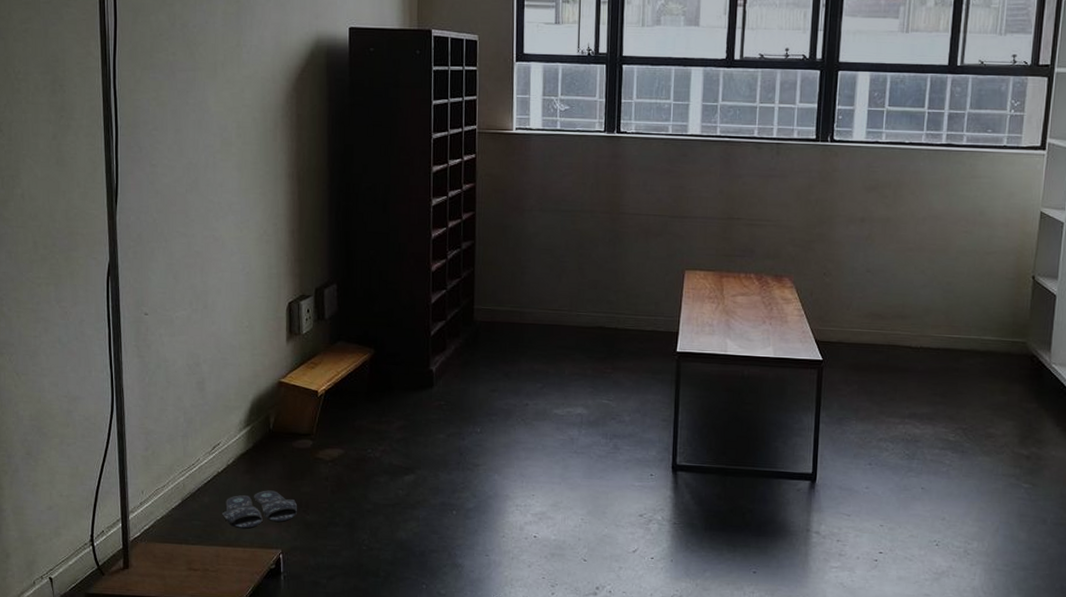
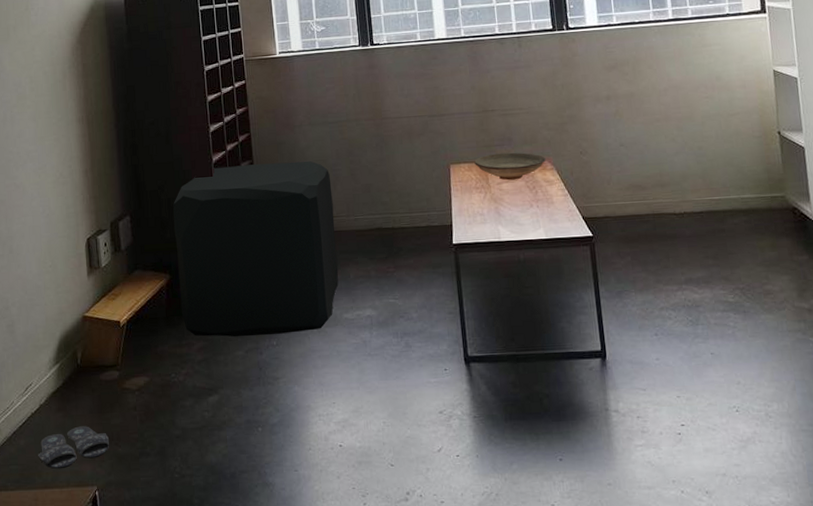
pouf: none [383,244,557,422] -> present [173,161,339,337]
decorative bowl: none [711,264,786,294] -> present [474,152,546,181]

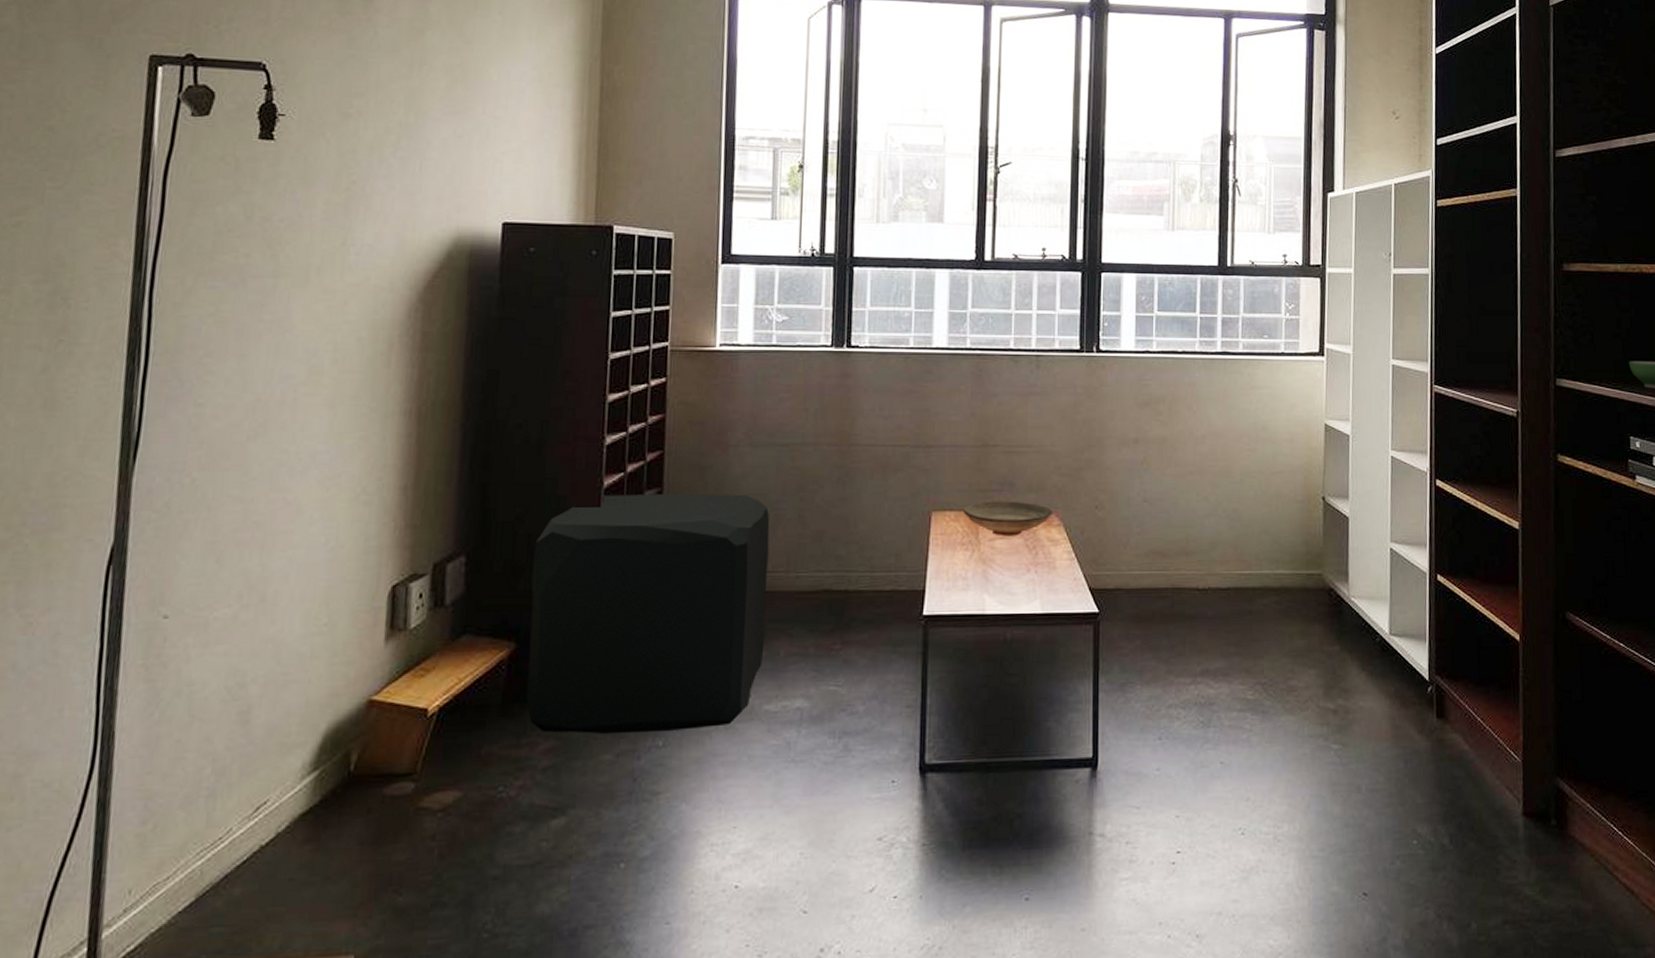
slippers: present [38,426,110,469] -> none [261,864,385,932]

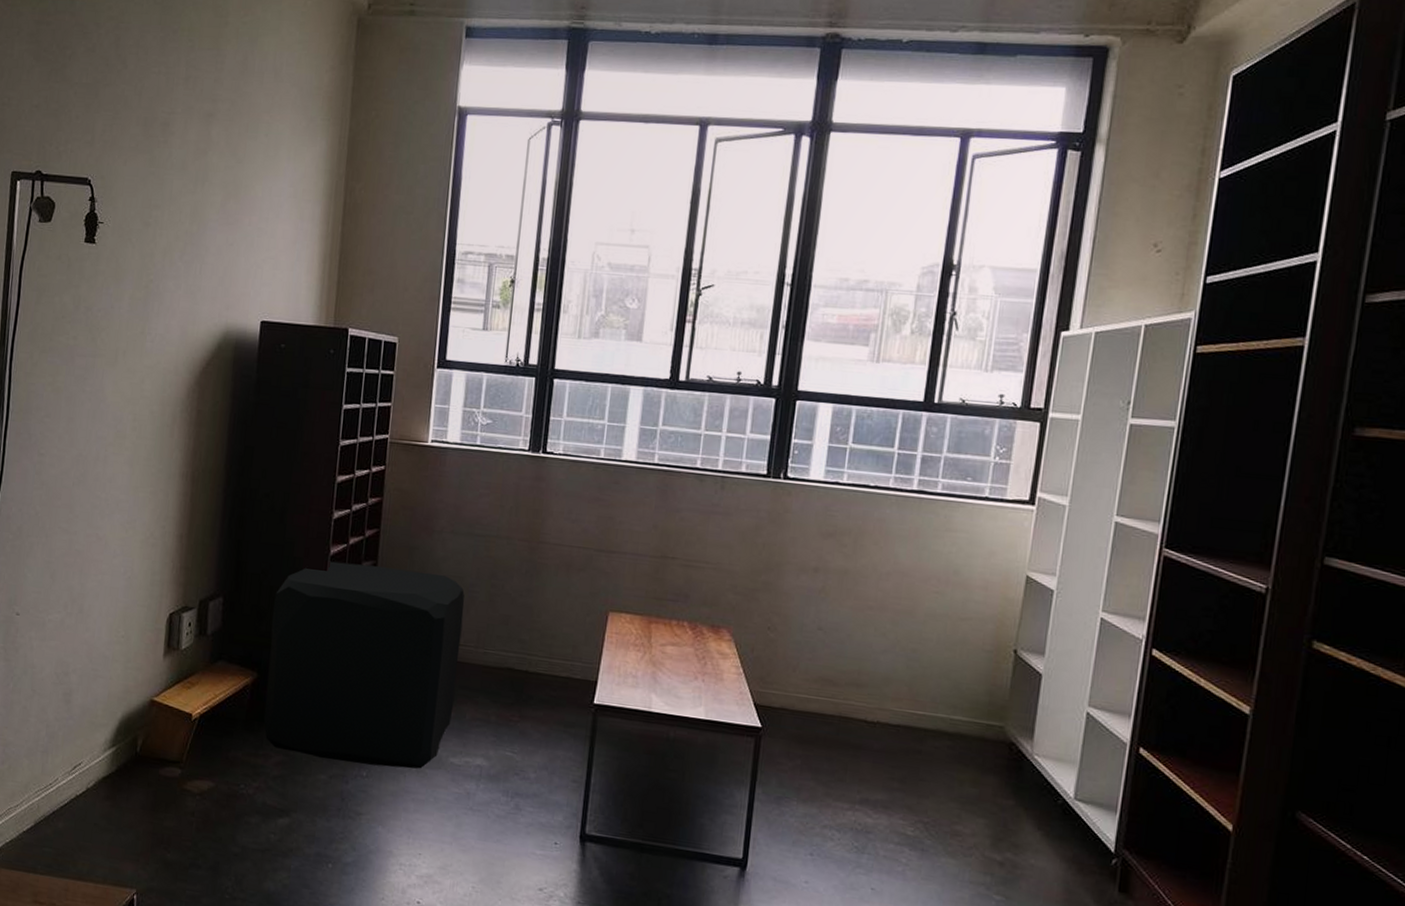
decorative bowl: present [963,501,1052,537] -> none [638,608,725,645]

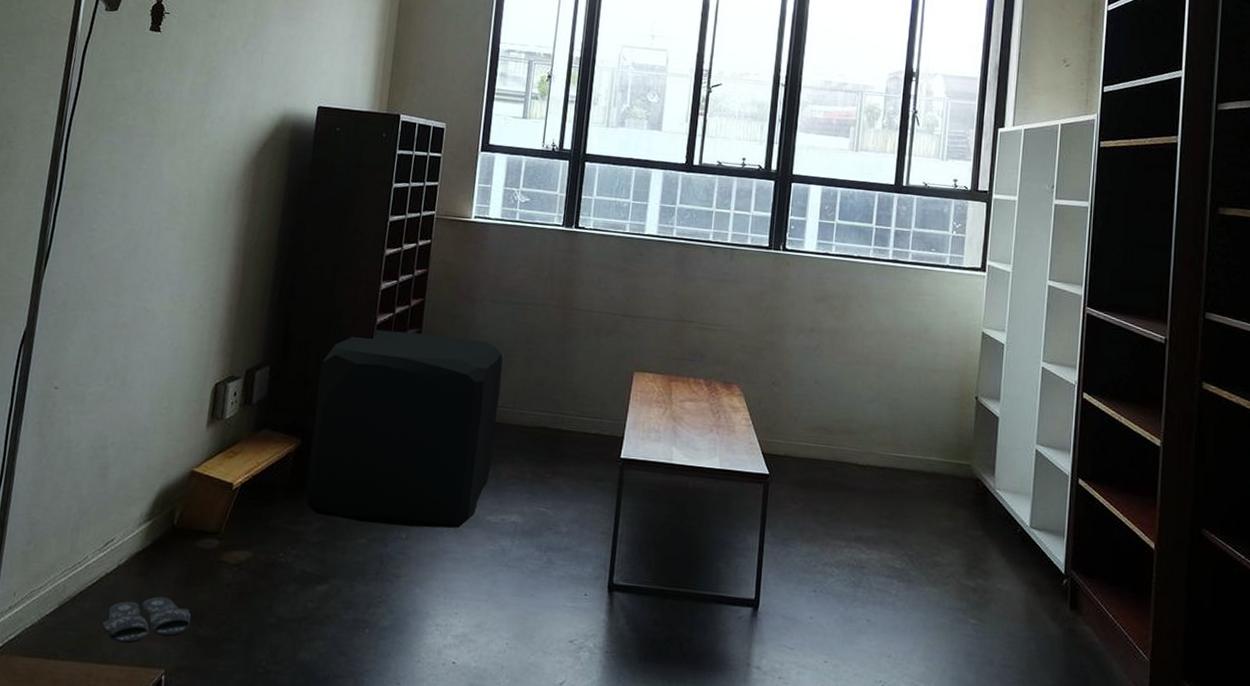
slippers: none [76,820,158,863] -> present [102,596,191,644]

